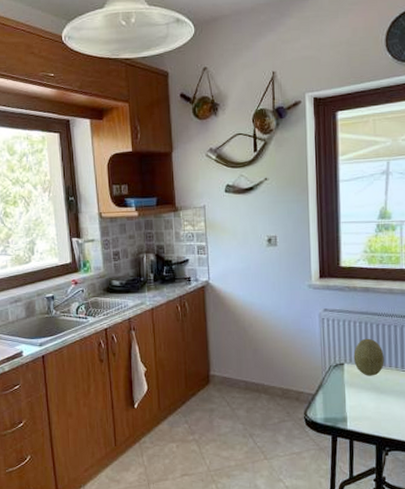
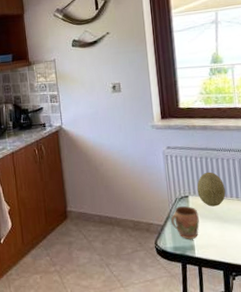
mug: none [322,375,354,410] -> present [170,206,200,239]

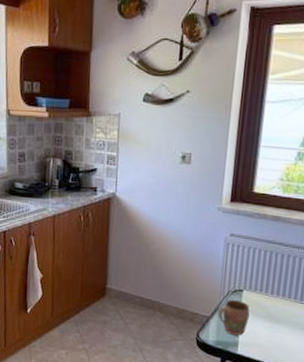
fruit: present [197,172,226,207] -> none [253,267,285,305]

